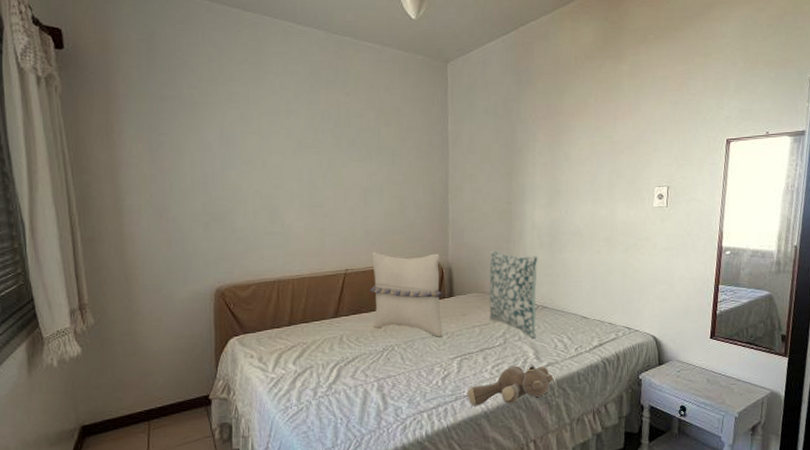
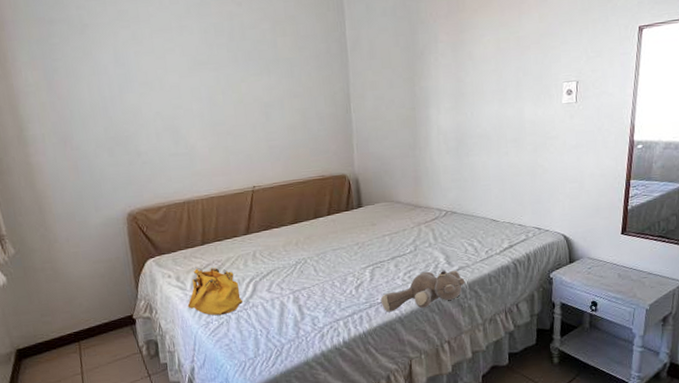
handbag: none [267,349,325,401] -> present [187,267,243,316]
pillow: present [369,251,443,337] -> none [277,165,353,248]
pillow: present [489,250,538,339] -> none [396,158,446,244]

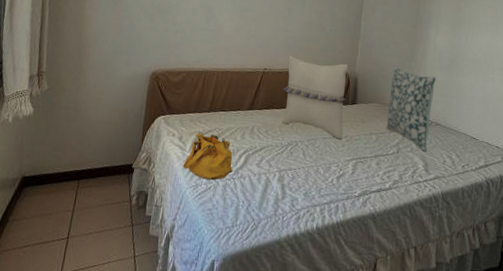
pillow: none [277,165,353,248] -> present [282,55,349,139]
stuffed bear: present [380,271,466,312] -> none [357,174,440,210]
pillow: none [396,158,446,244] -> present [386,66,436,152]

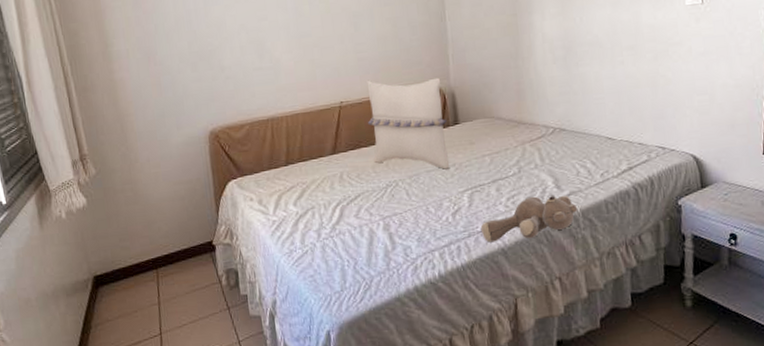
handbag: present [183,132,233,180] -> none [270,190,329,244]
stuffed bear: none [357,174,440,210] -> present [480,196,578,243]
pillow: present [386,66,436,152] -> none [496,69,554,166]

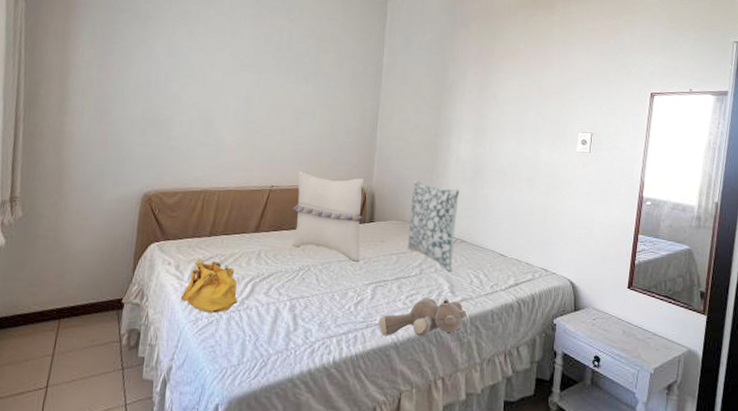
handbag: none [270,190,329,244] -> present [180,259,238,313]
pillow: none [496,69,554,166] -> present [407,179,460,272]

